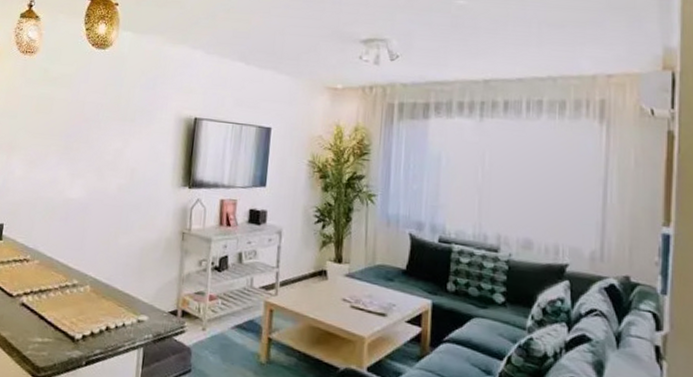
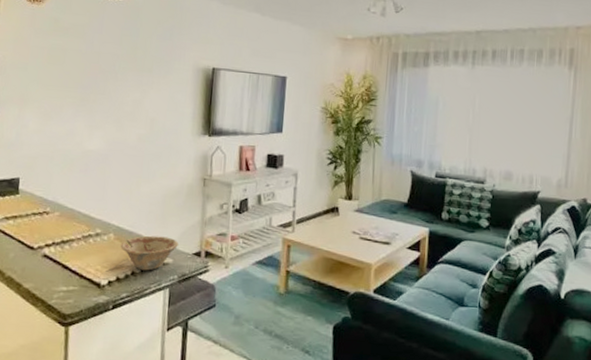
dish: none [96,289,155,328] -> present [120,235,178,271]

